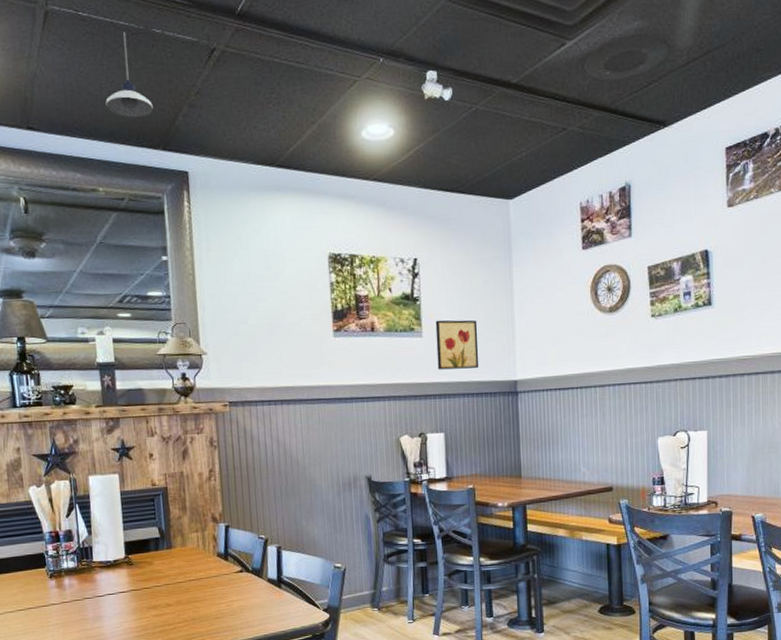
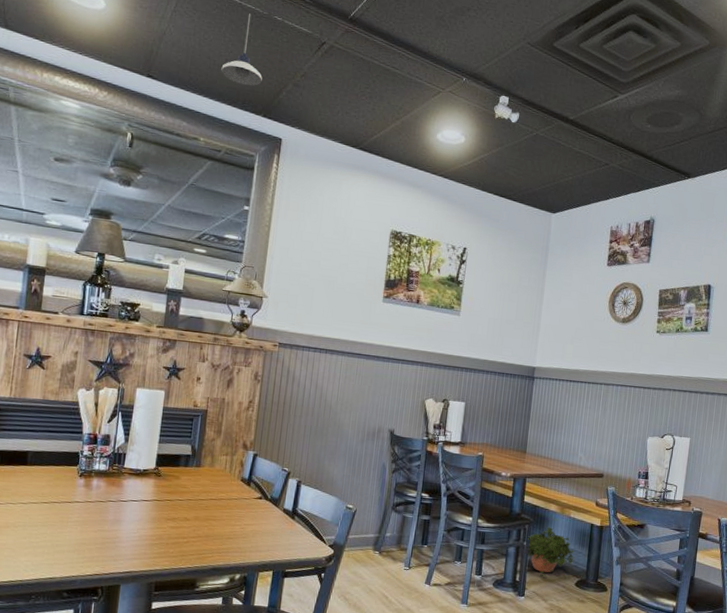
wall art: present [435,320,479,370] -> none [468,303,509,351]
potted plant: none [538,554,594,609] -> present [527,527,575,578]

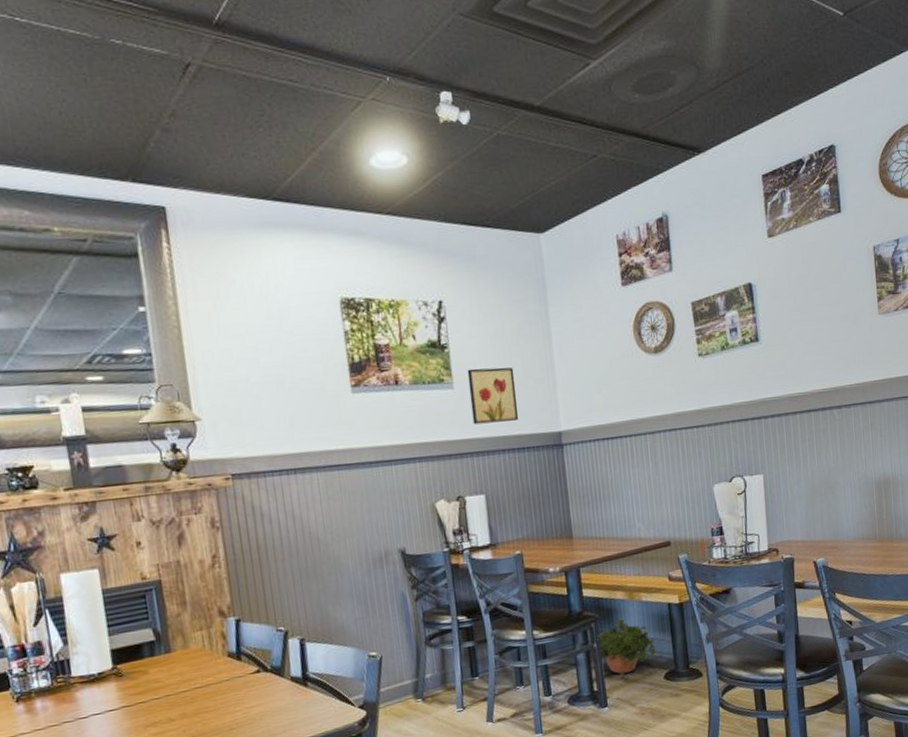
pendant light: present [221,13,262,86] -> none [56,42,118,144]
wall art: none [468,303,509,351] -> present [467,367,519,425]

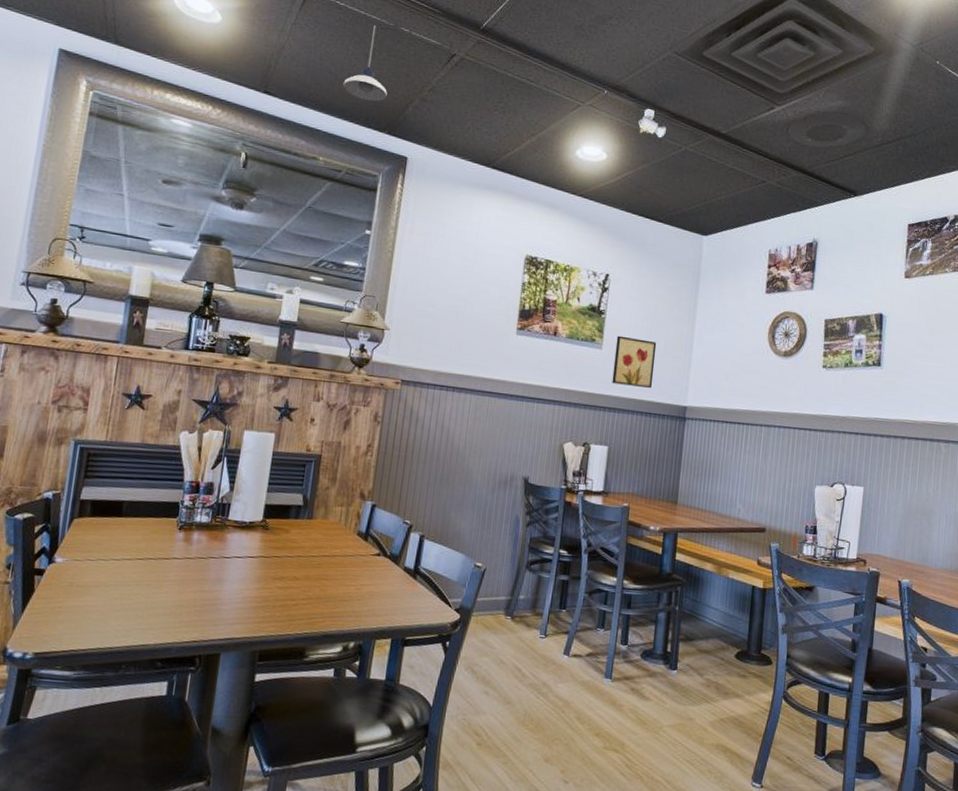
pendant light: none [56,42,118,144] -> present [343,25,387,102]
potted plant: present [597,618,657,680] -> none [679,589,734,648]

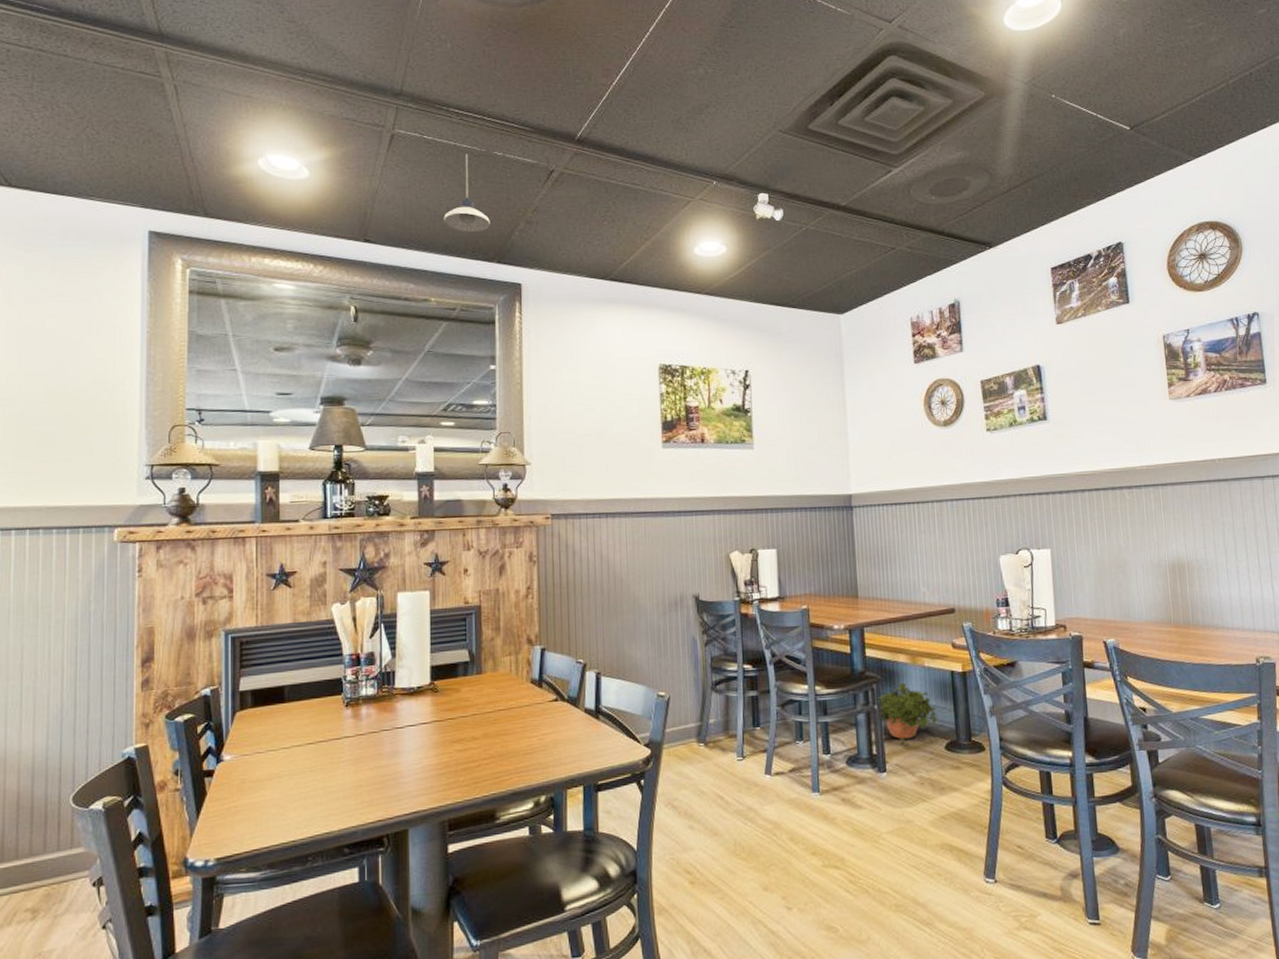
wall art: present [612,335,657,388] -> none [767,432,812,483]
potted plant: none [679,589,734,648] -> present [878,682,939,745]

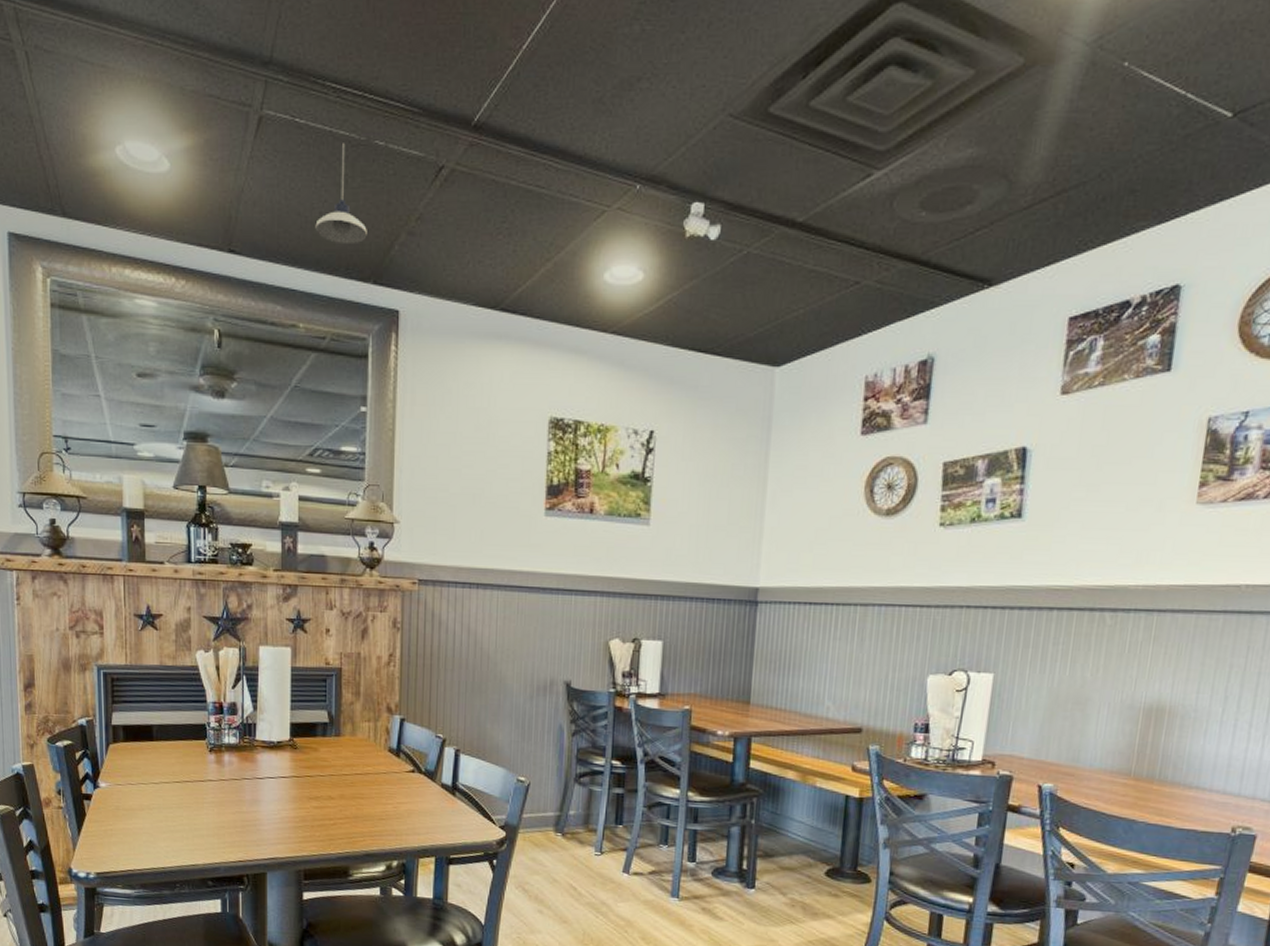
potted plant: present [878,682,939,745] -> none [756,800,823,865]

